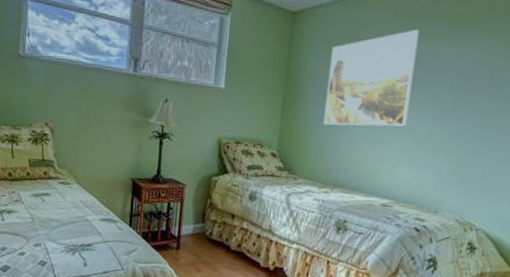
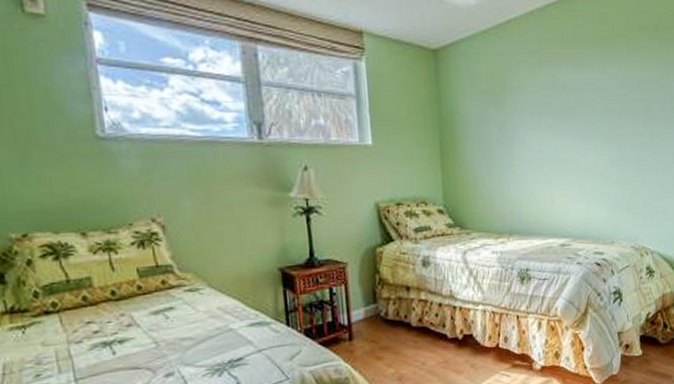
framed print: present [323,29,419,127] -> none [482,56,570,170]

